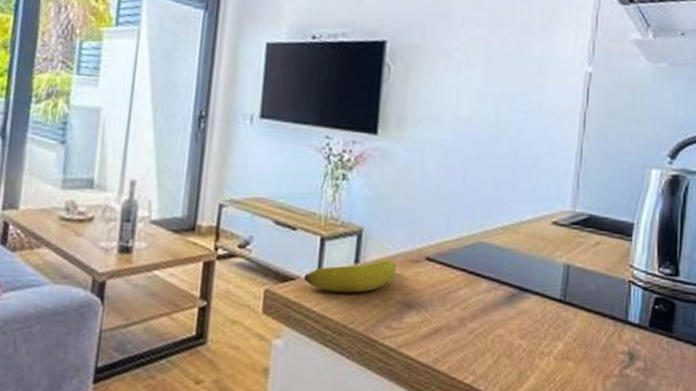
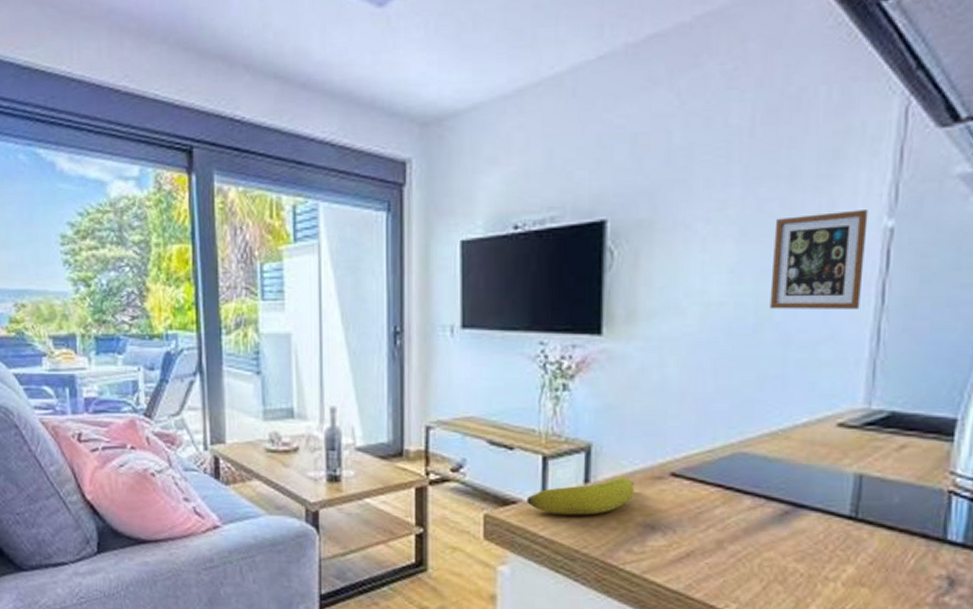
picture frame: none [505,56,575,132] -> present [770,210,868,309]

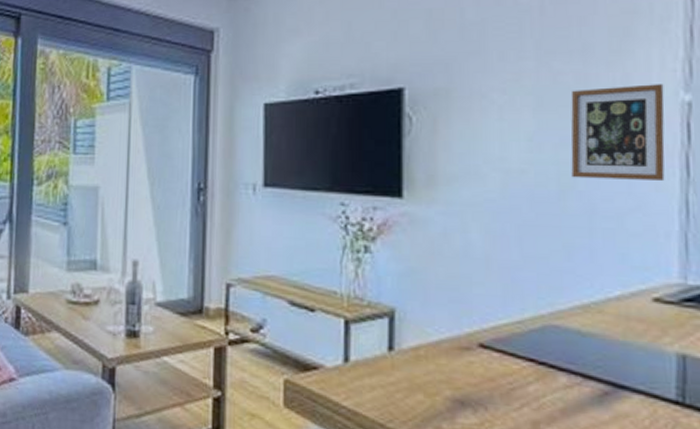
banana: present [527,475,634,515] -> none [328,344,441,386]

